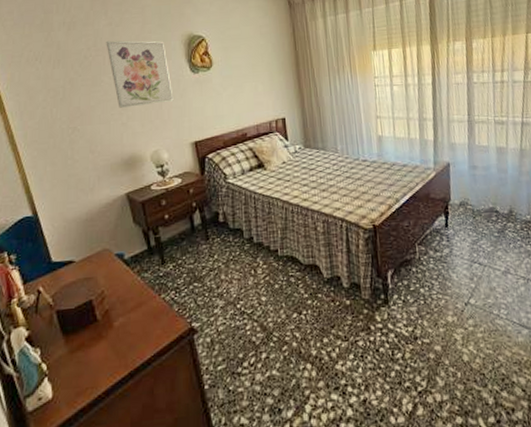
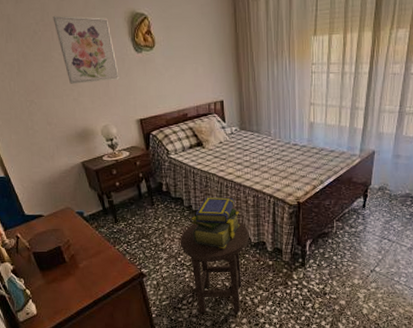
stool: none [239,252,321,378] -> present [180,220,249,313]
stack of books: none [253,224,310,290] -> present [191,196,241,249]

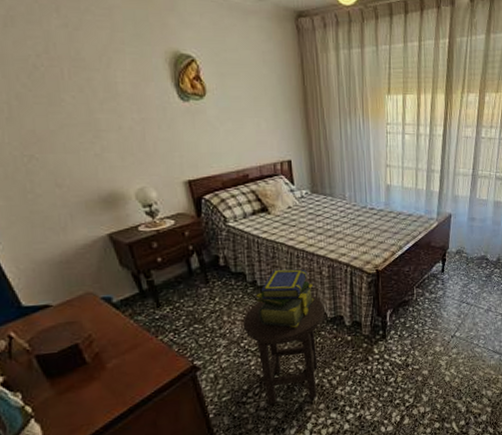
wall art: present [52,15,119,84] -> none [62,47,160,136]

